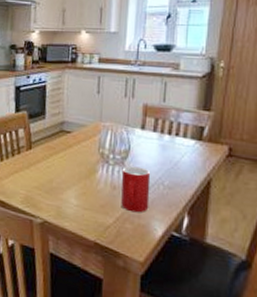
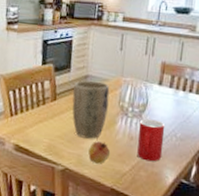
plant pot: none [48,127,88,189] -> present [72,80,110,139]
fruit: none [68,191,92,216] -> present [88,141,111,164]

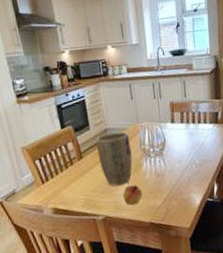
cup: present [137,118,166,162] -> none [162,153,188,192]

